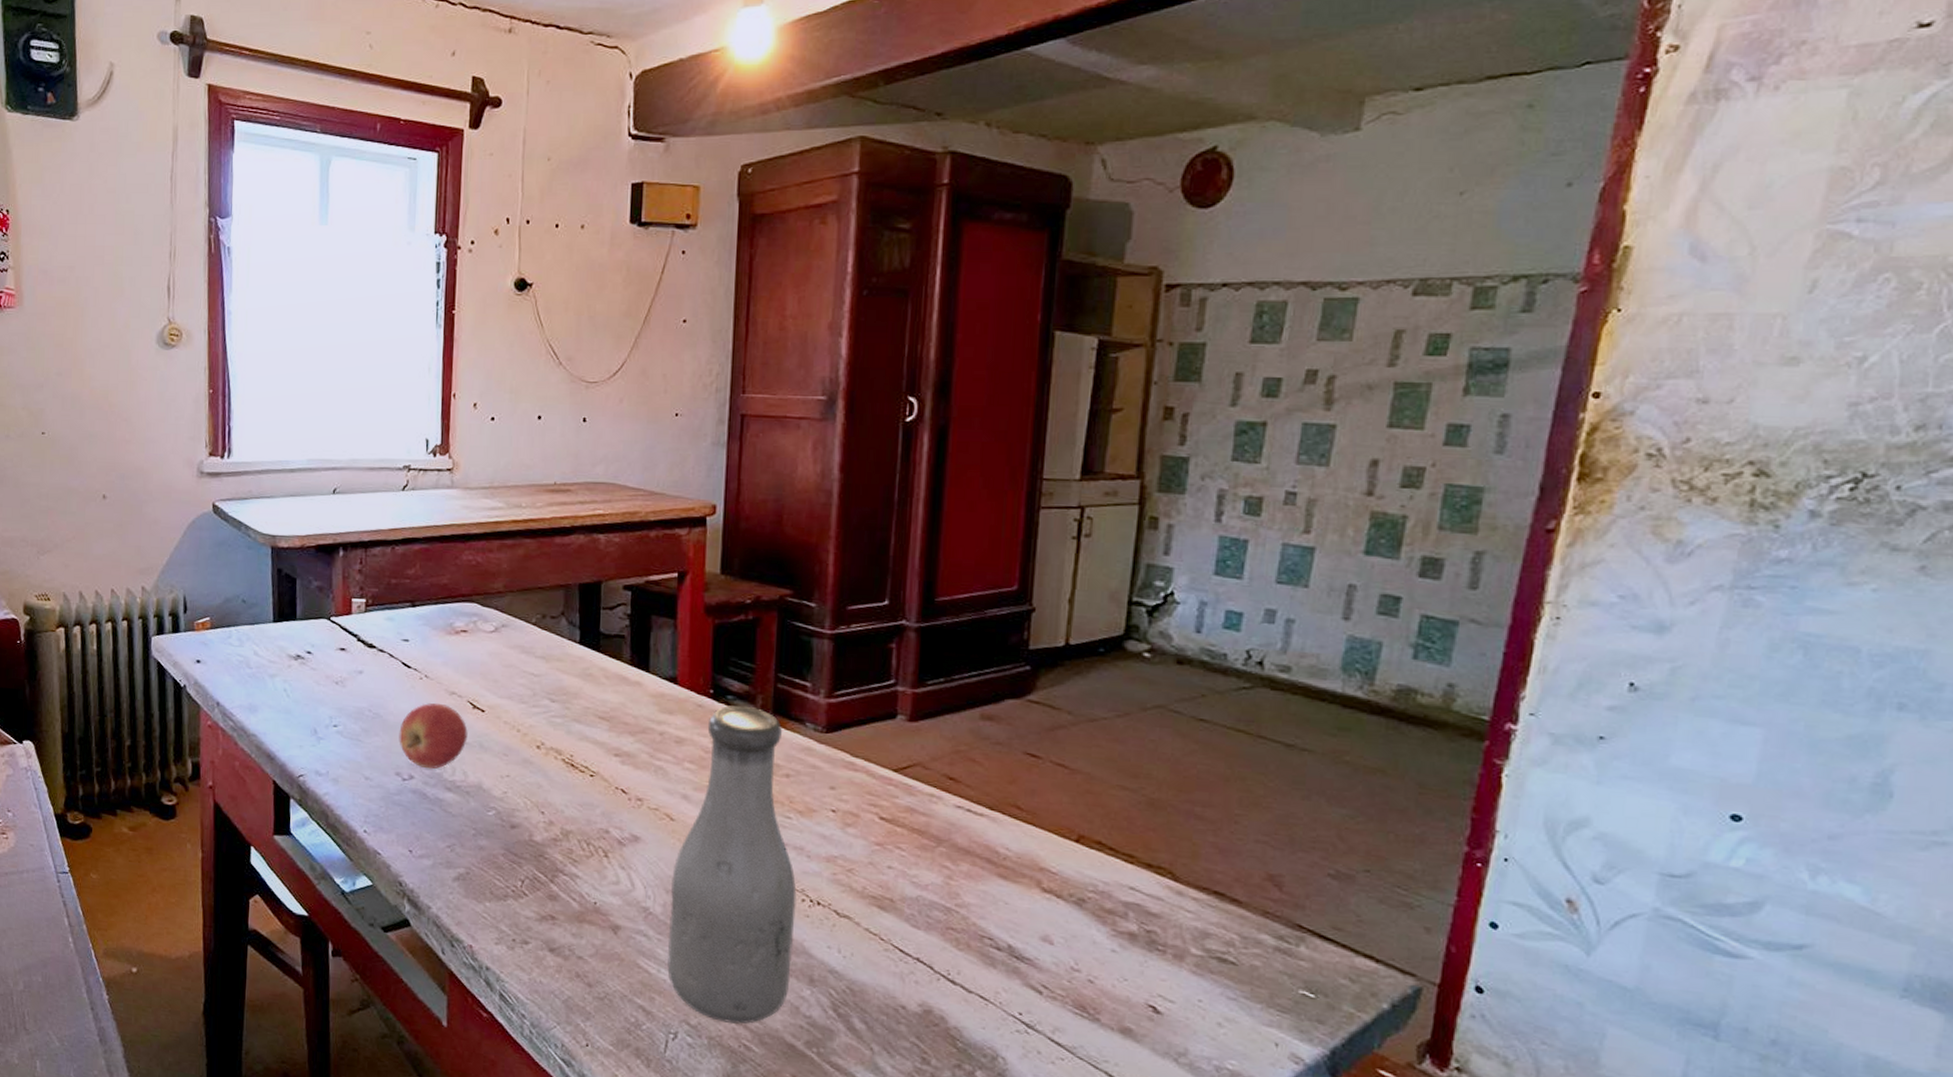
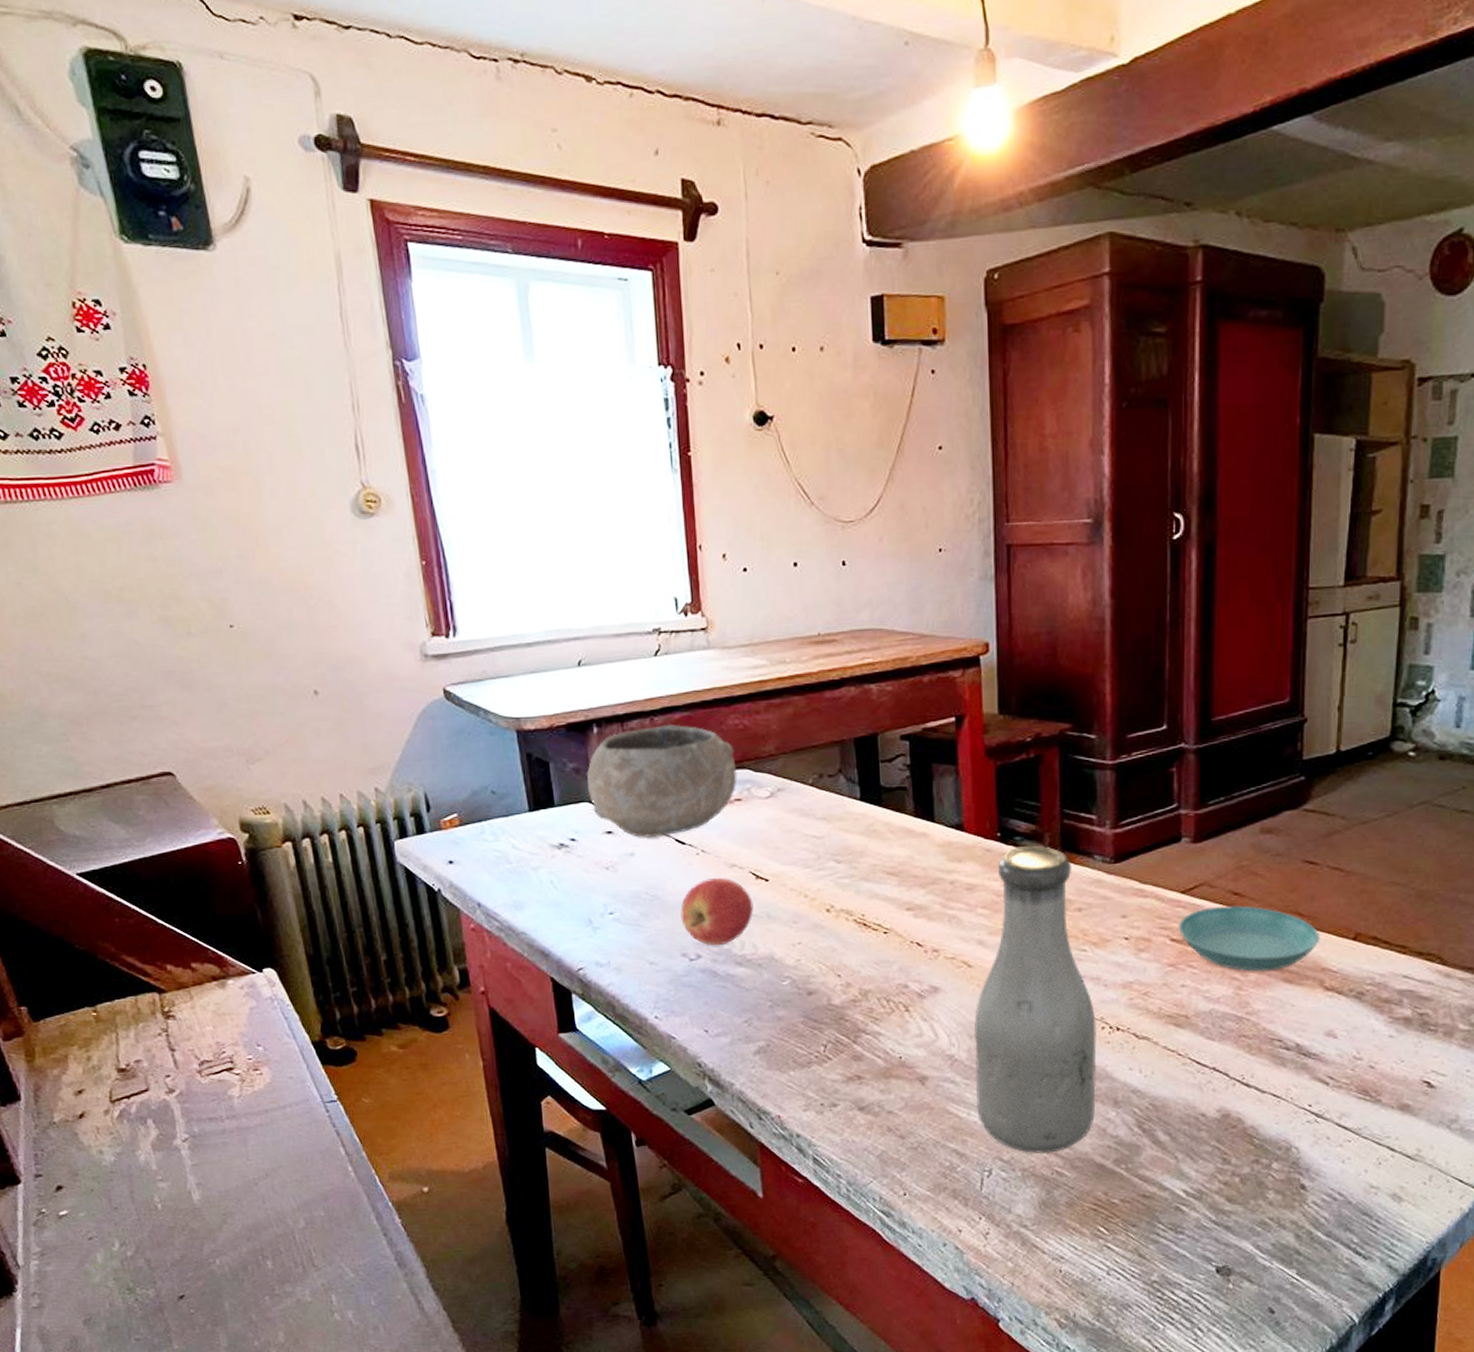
bowl: none [328,553,466,659] -> present [587,724,737,839]
saucer: none [887,789,1040,864] -> present [1178,905,1320,972]

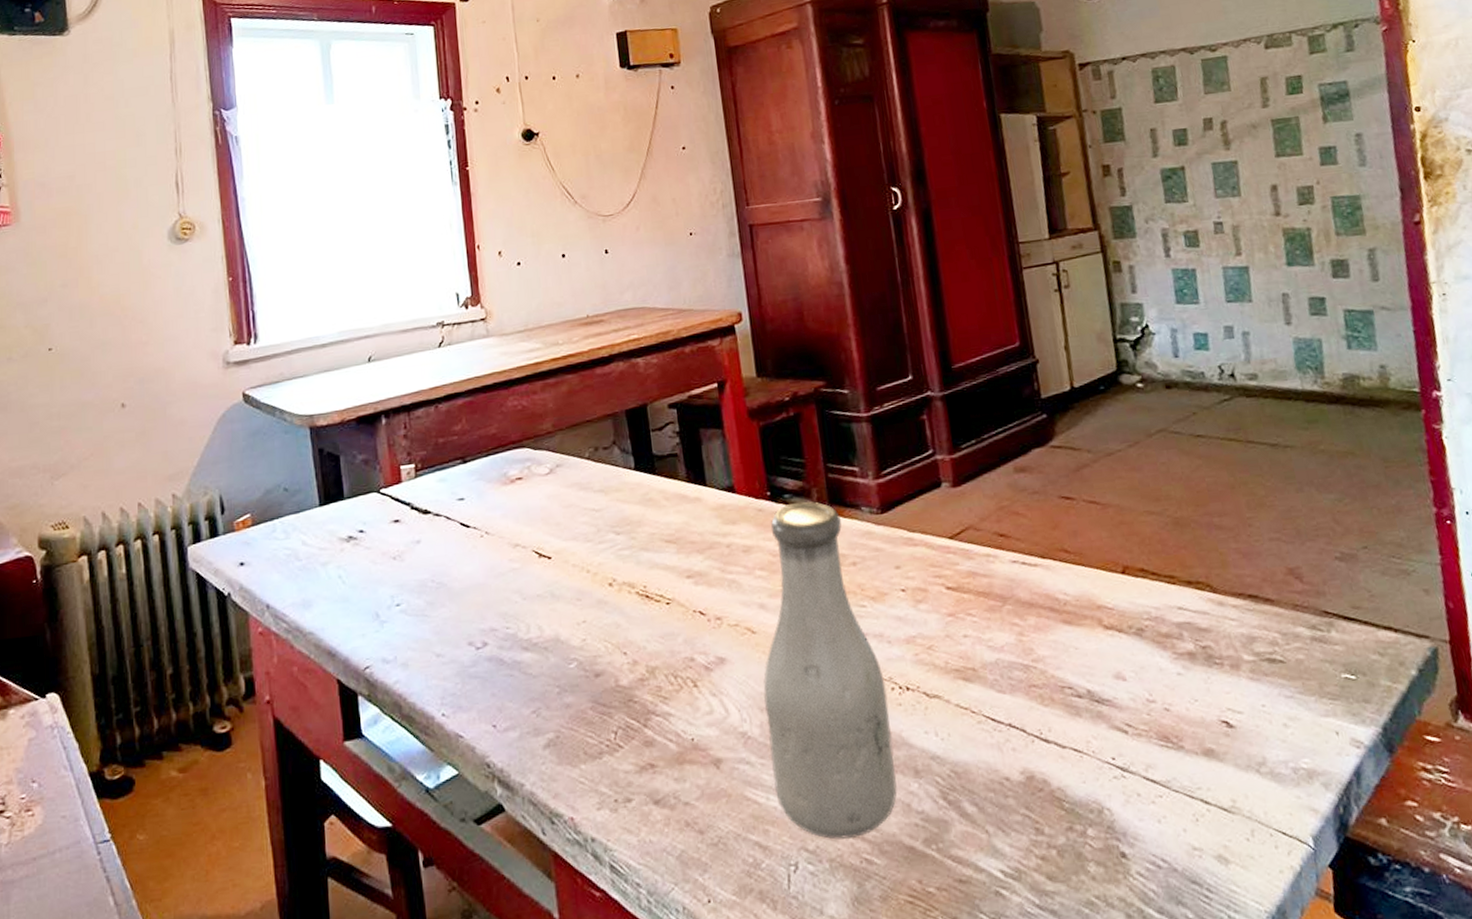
bowl: present [587,724,737,839] -> none [375,410,518,524]
apple: present [680,877,754,946] -> none [466,558,538,632]
saucer: present [1178,905,1320,972] -> none [951,546,1090,616]

